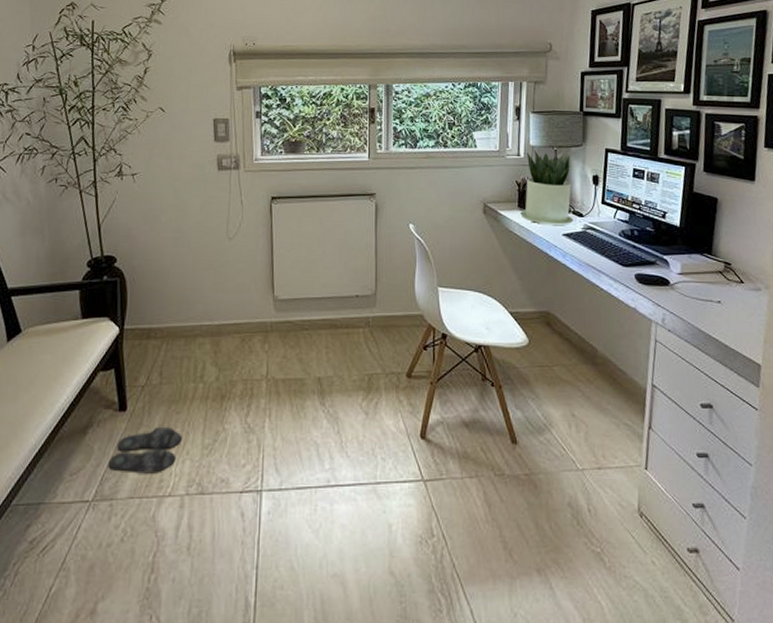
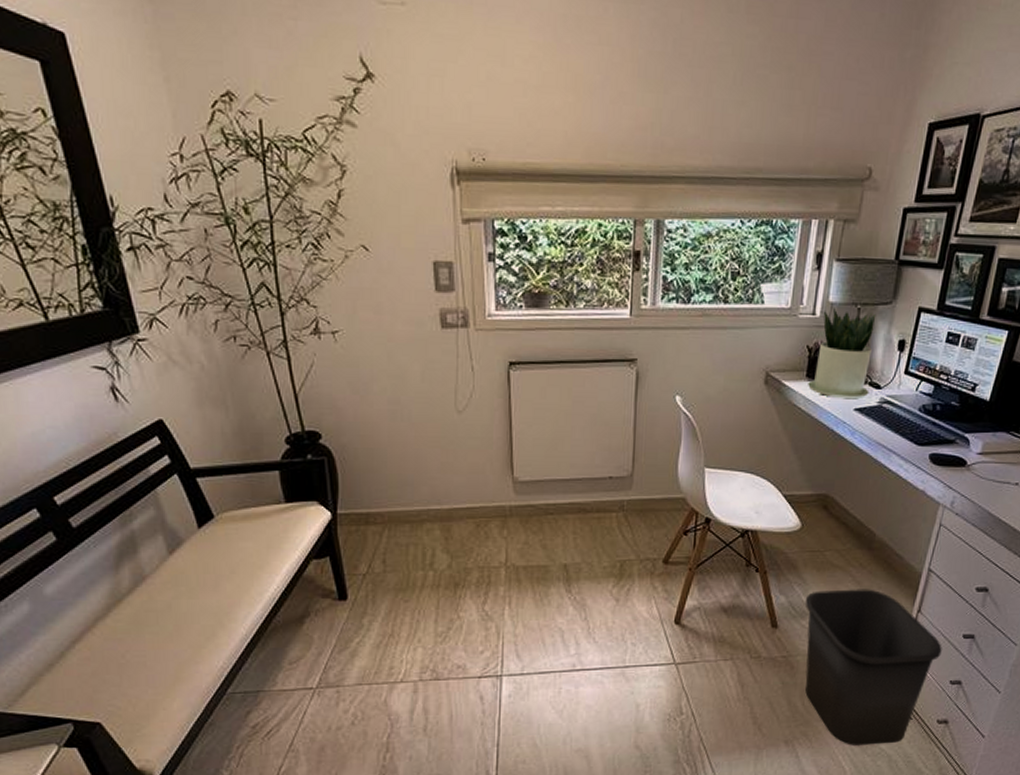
slippers: present [108,426,182,474] -> none [331,615,412,661]
waste bin: none [540,404,679,576] -> present [804,589,942,745]

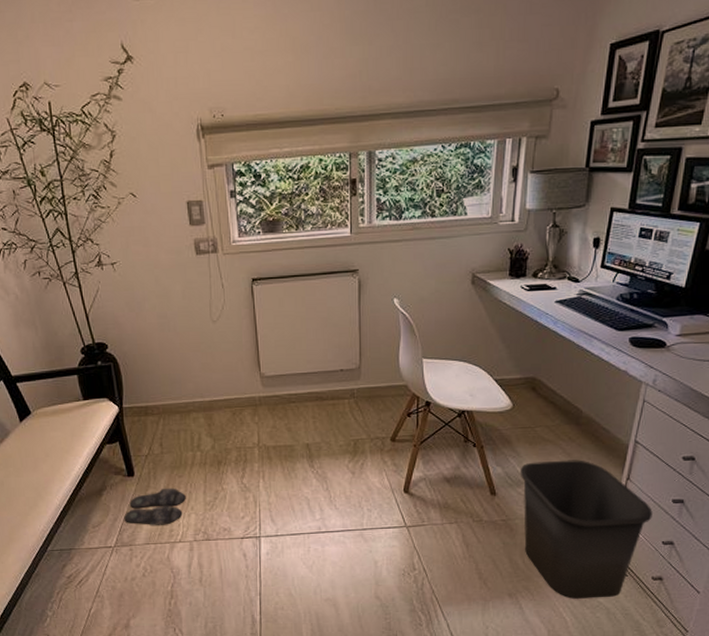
slippers: none [331,615,412,661] -> present [124,487,186,525]
planter: present [808,308,876,400] -> none [511,214,571,293]

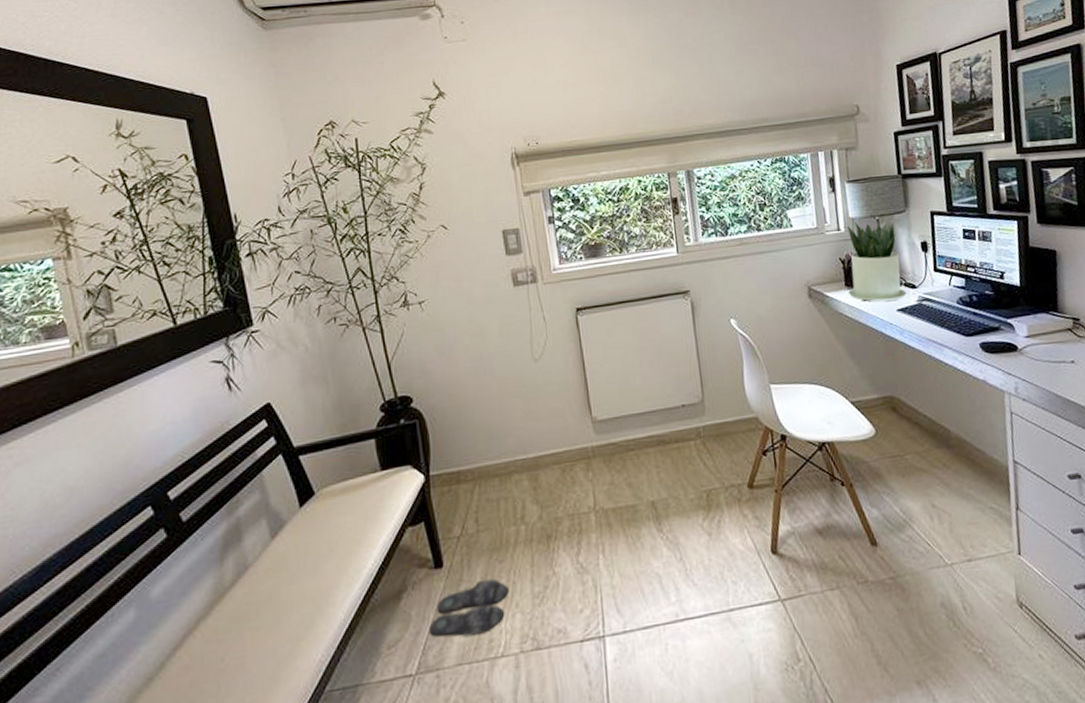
planter: none [511,214,571,293] -> present [848,221,907,303]
waste bin: present [519,460,653,599] -> none [898,490,1056,679]

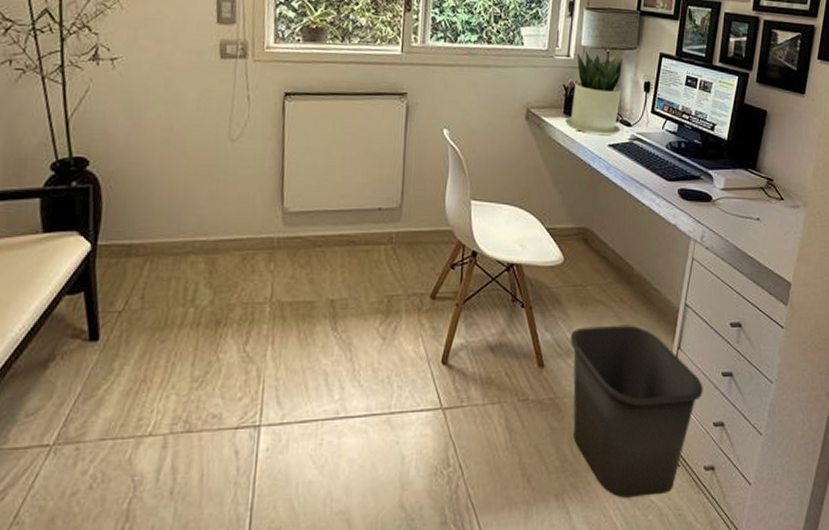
slippers: present [429,578,509,637] -> none [74,357,167,412]
waste bin: none [898,490,1056,679] -> present [569,325,703,498]

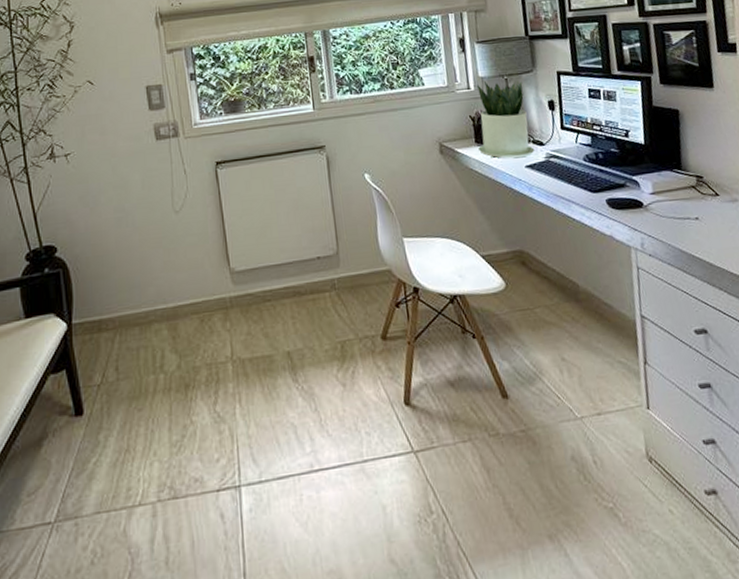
waste bin: present [569,325,703,498] -> none [528,344,684,534]

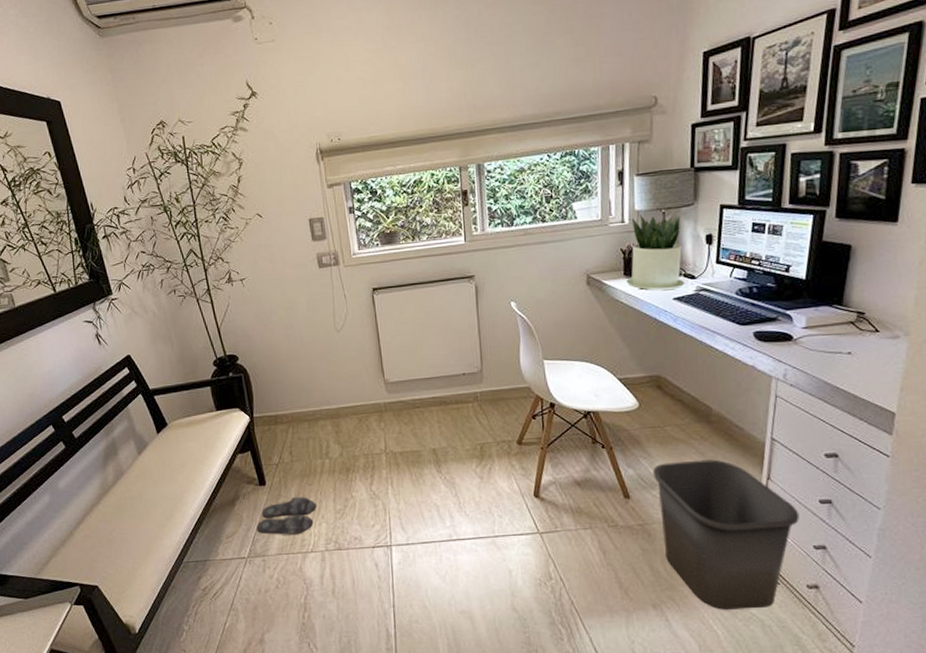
slippers: none [68,426,147,484] -> present [256,496,316,535]
waste bin: none [528,344,684,534] -> present [652,459,800,610]

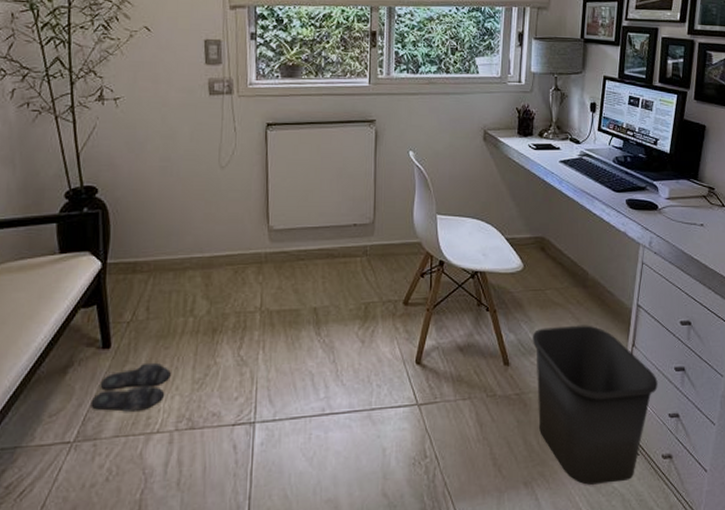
planter: present [626,213,685,291] -> none [520,77,571,153]

